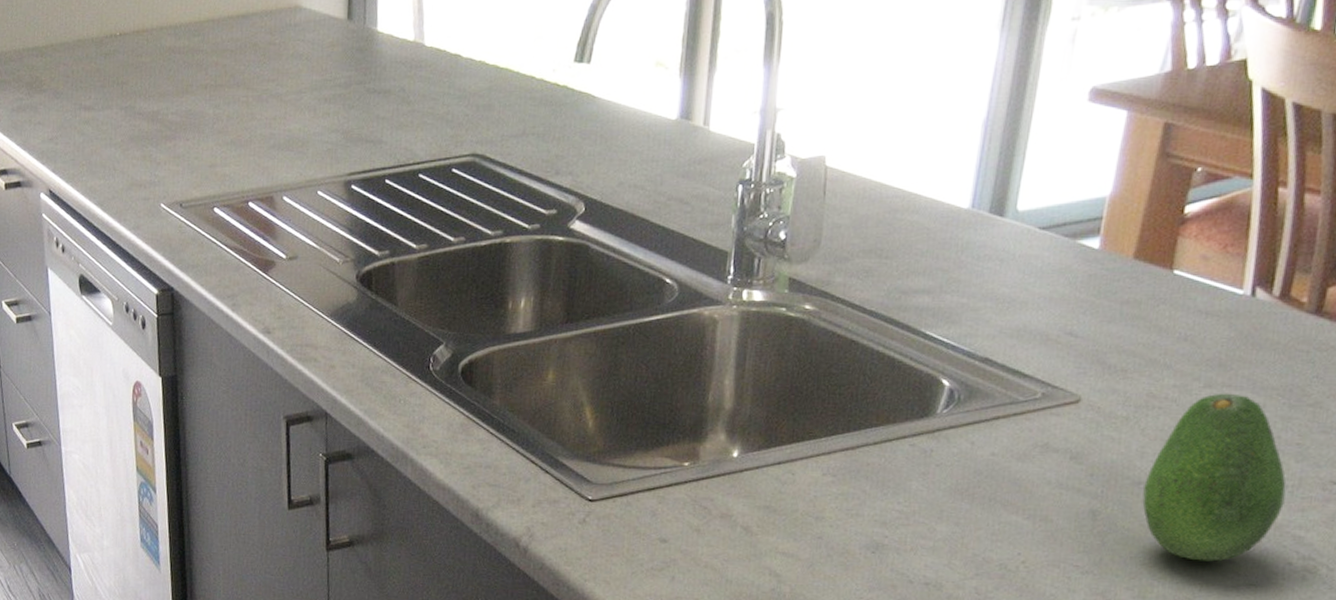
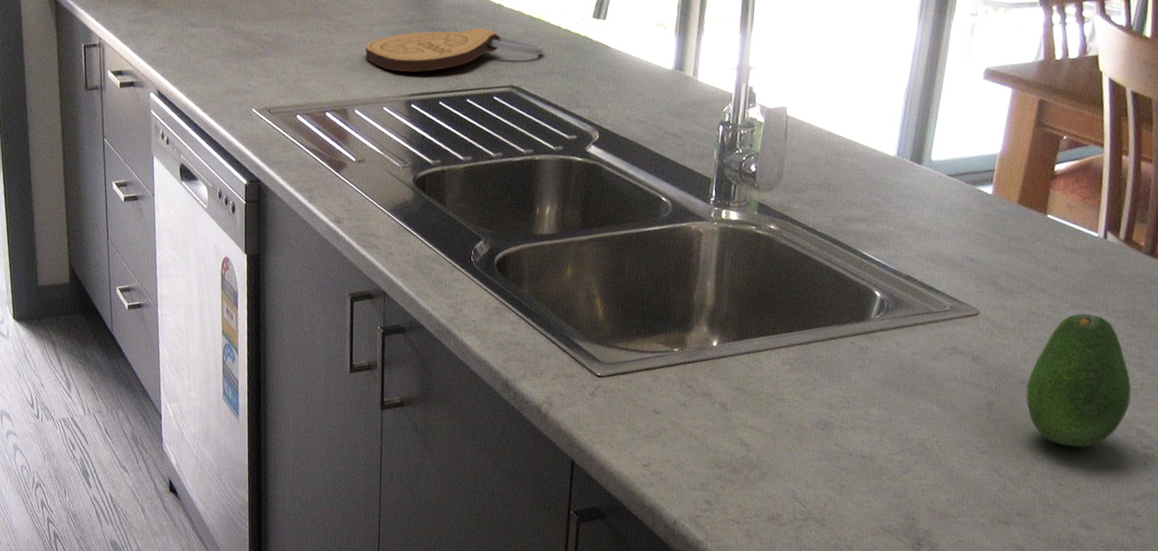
cutting board: none [293,85,514,146] -> present [365,27,544,72]

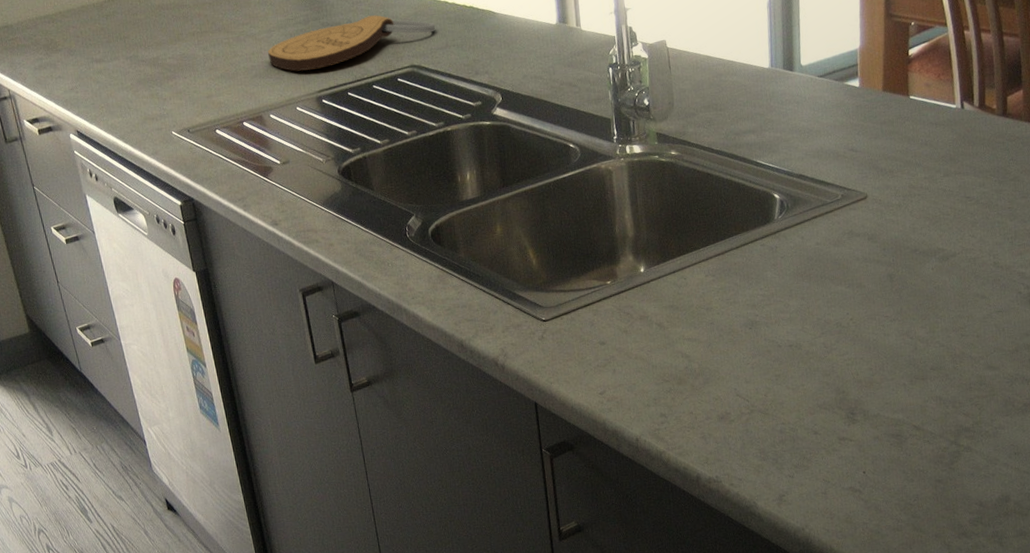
fruit: present [1026,313,1132,447] -> none [919,178,1009,301]

